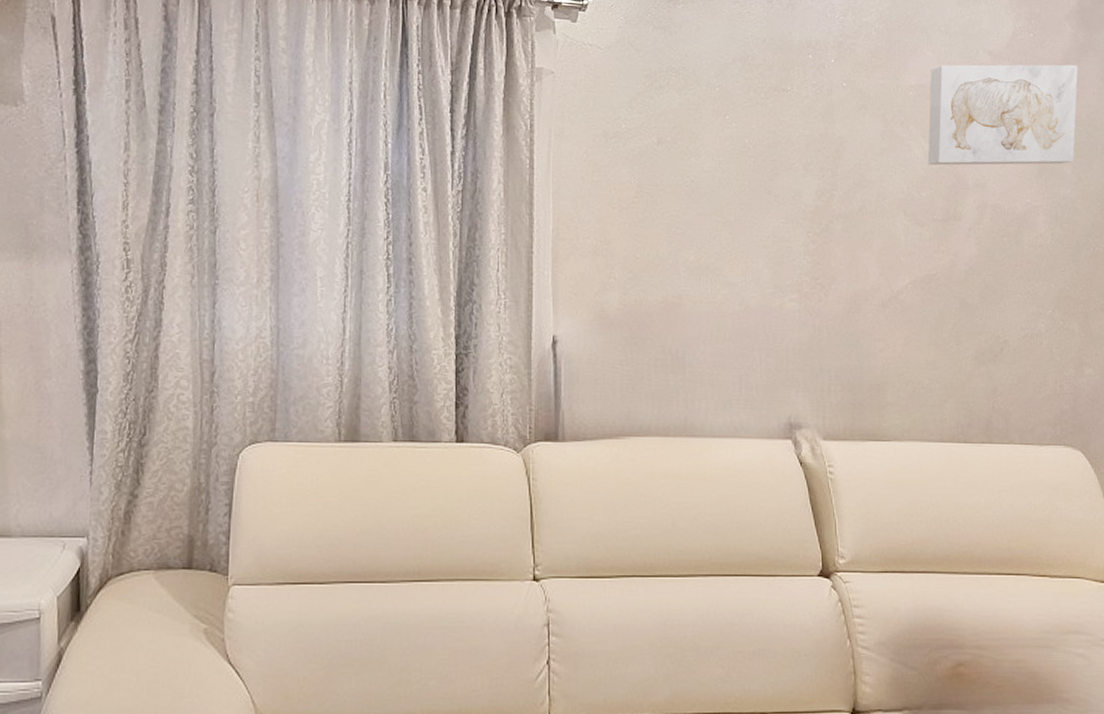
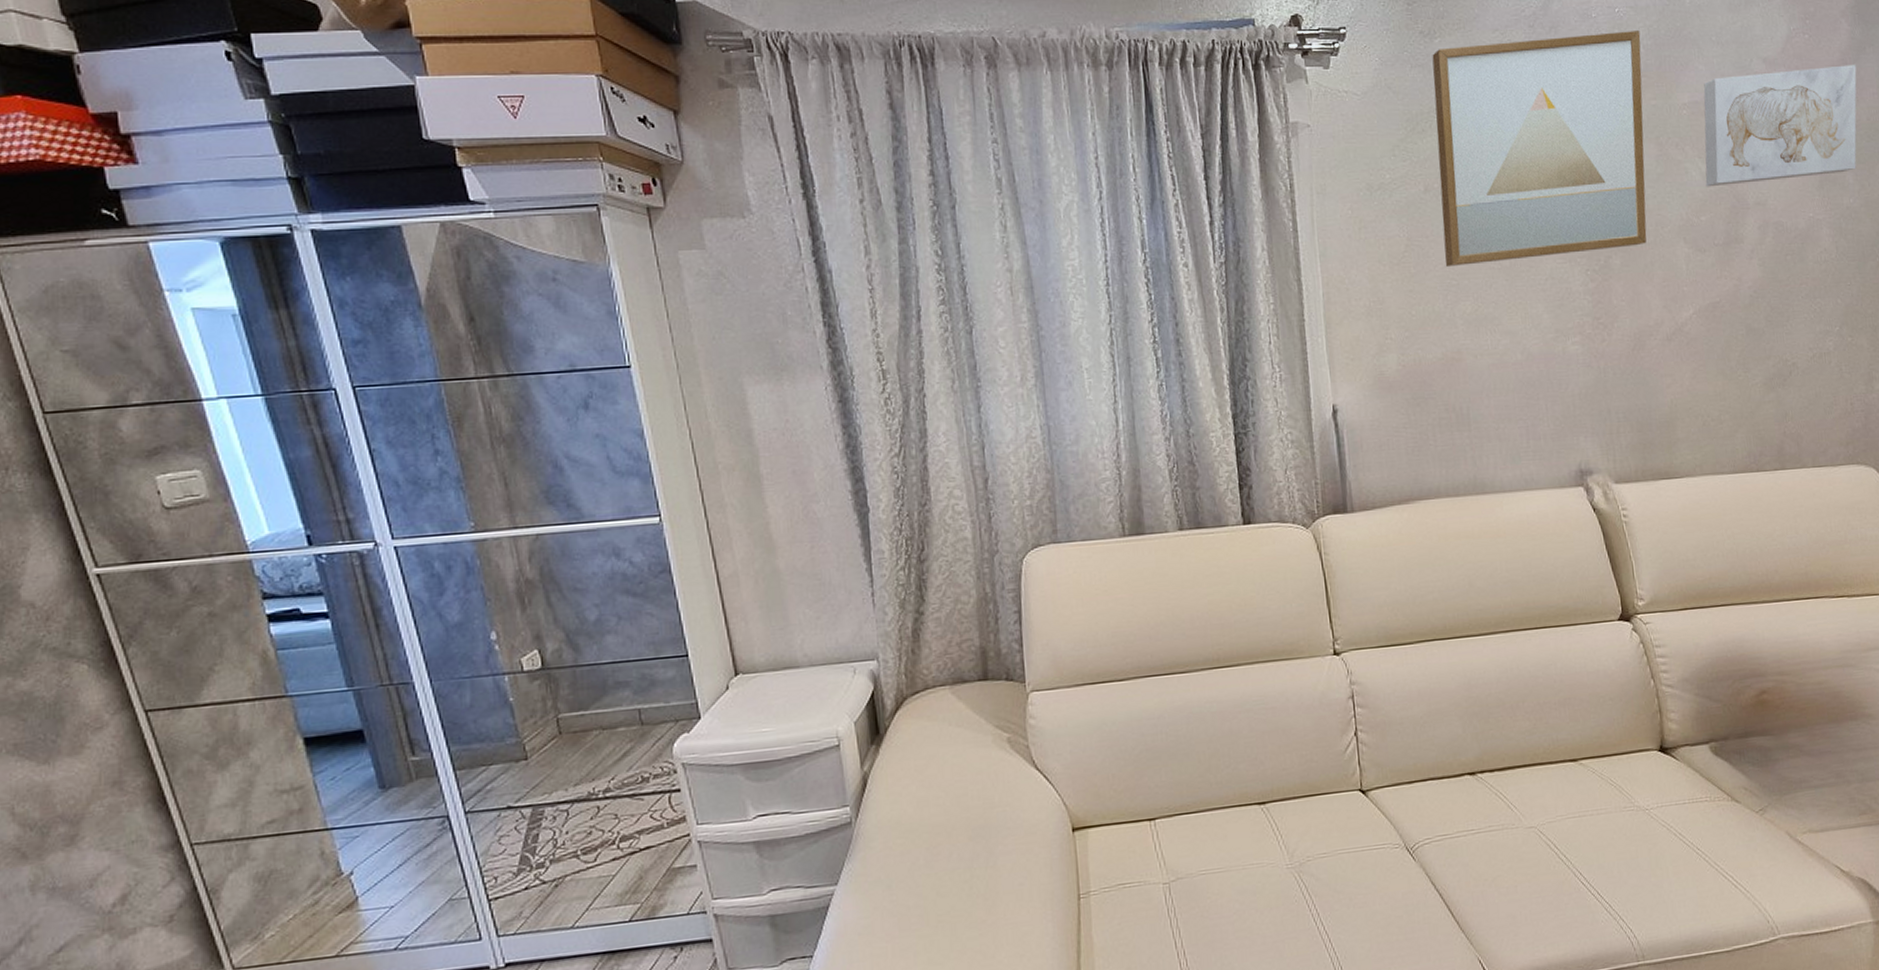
wall art: none [672,13,873,216] -> present [1432,31,1647,268]

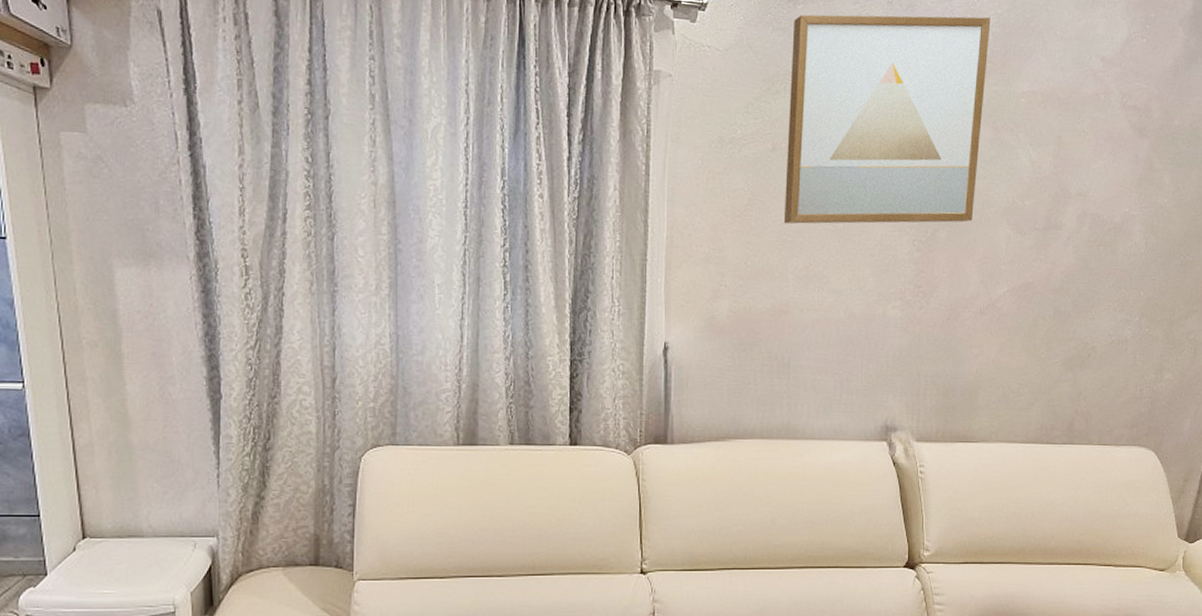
wall art: present [1703,65,1857,187] -> none [1034,70,1188,174]

